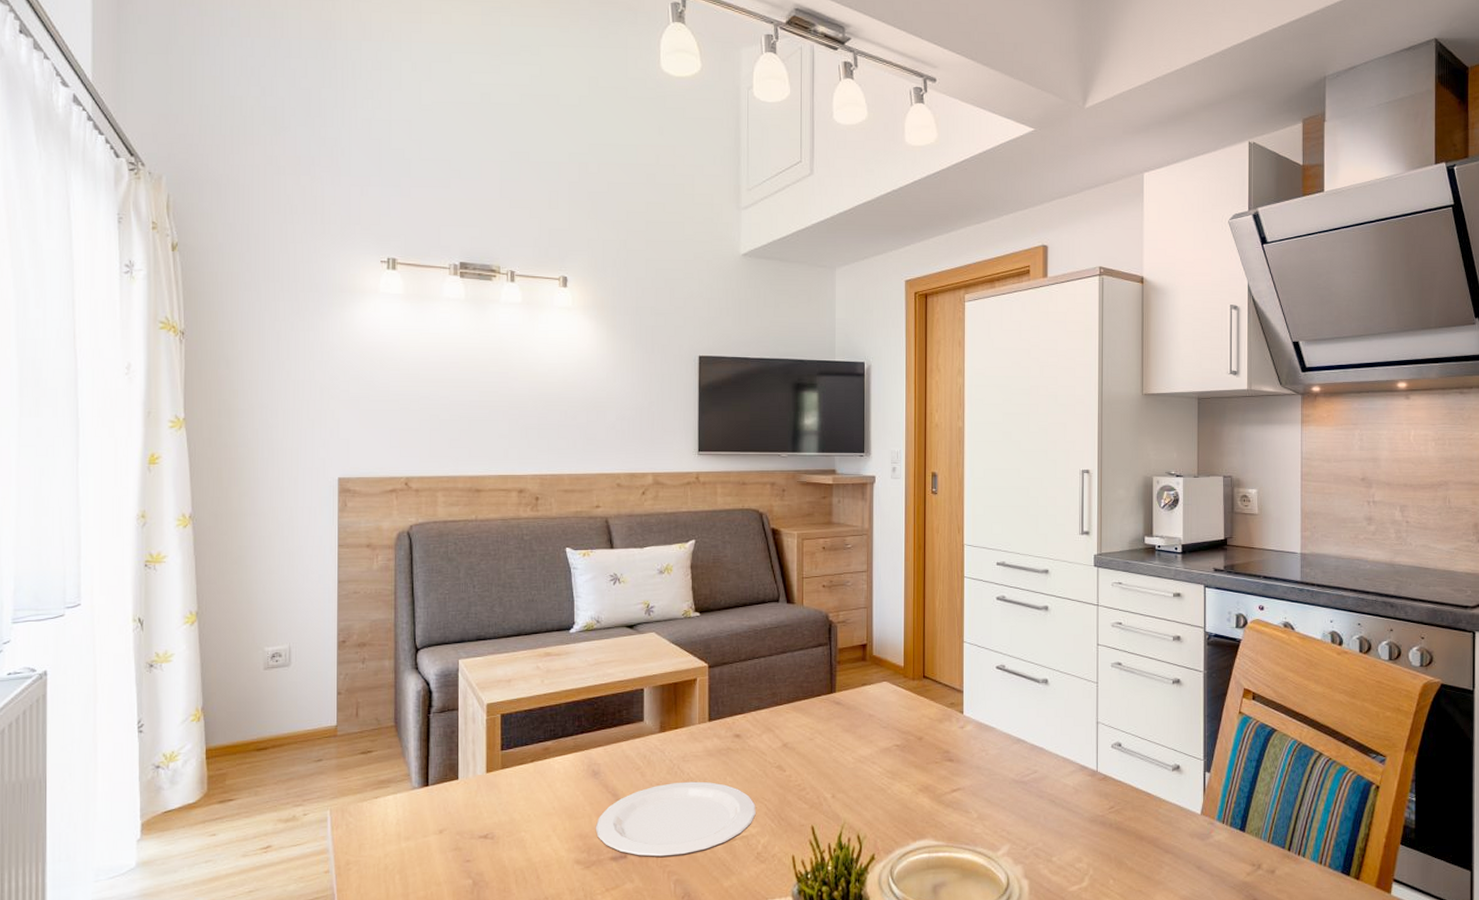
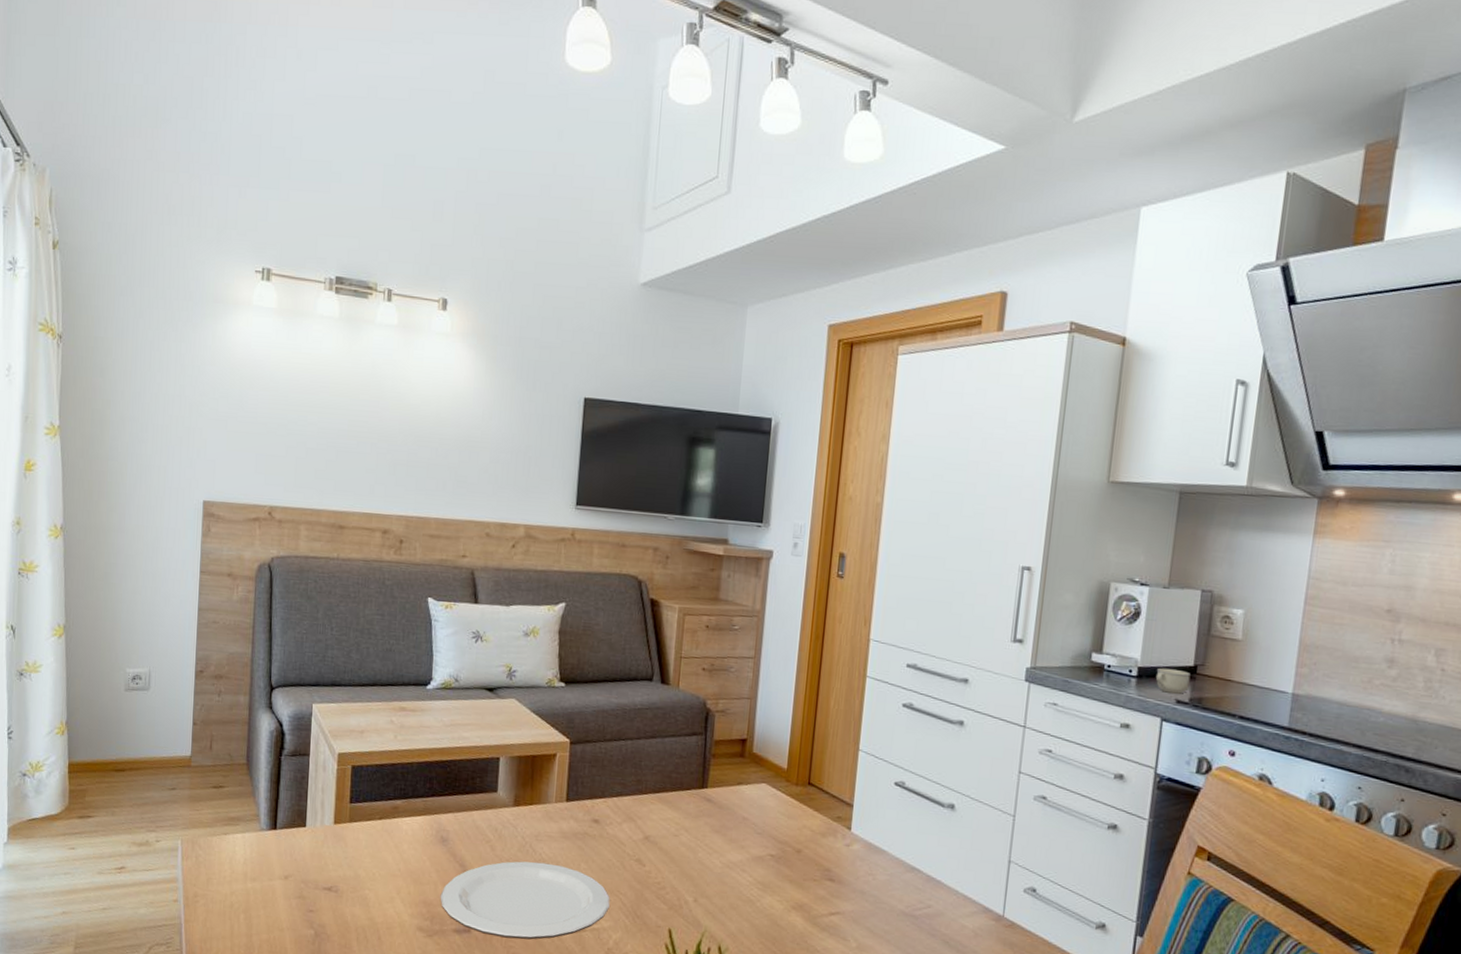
cup: none [1196,543,1223,563] -> present [1155,668,1191,694]

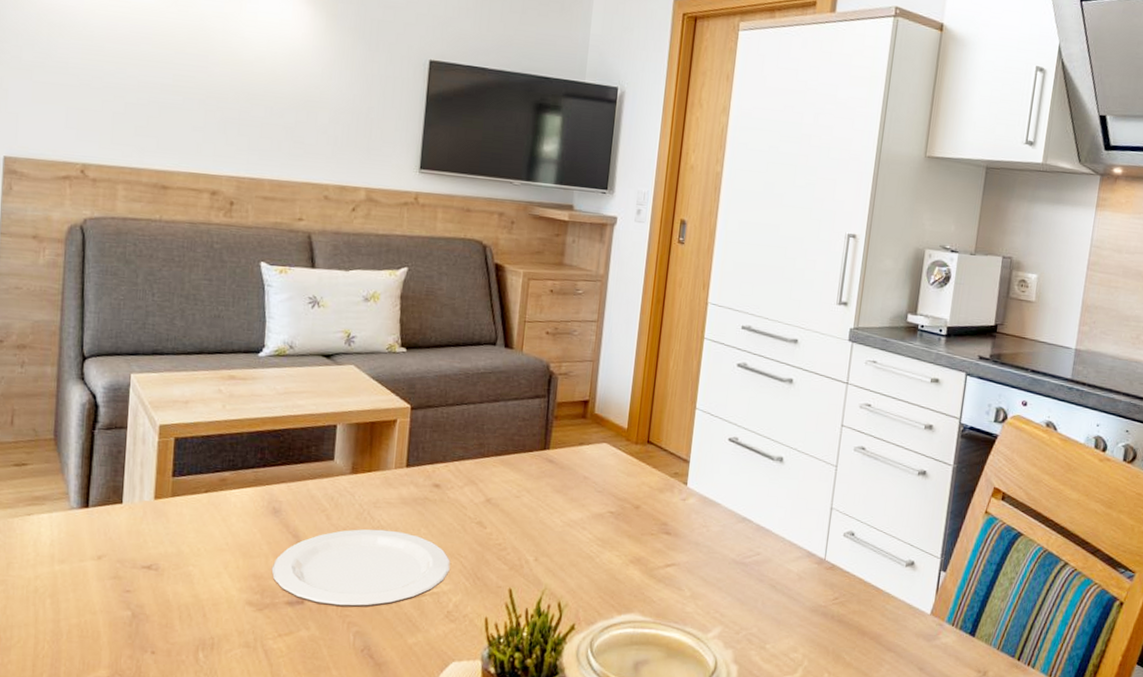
cup: present [1155,668,1191,694] -> none [962,327,992,351]

